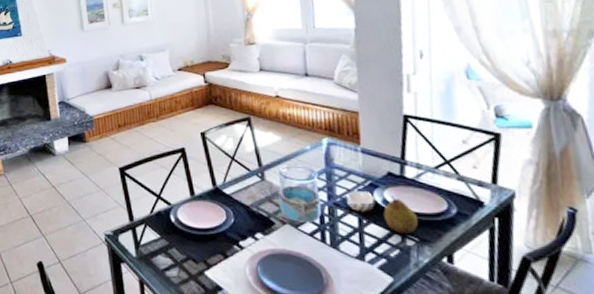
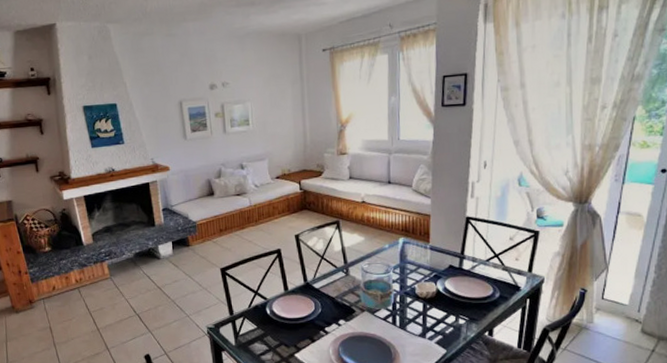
fruit: present [383,196,419,235] -> none [443,285,470,316]

